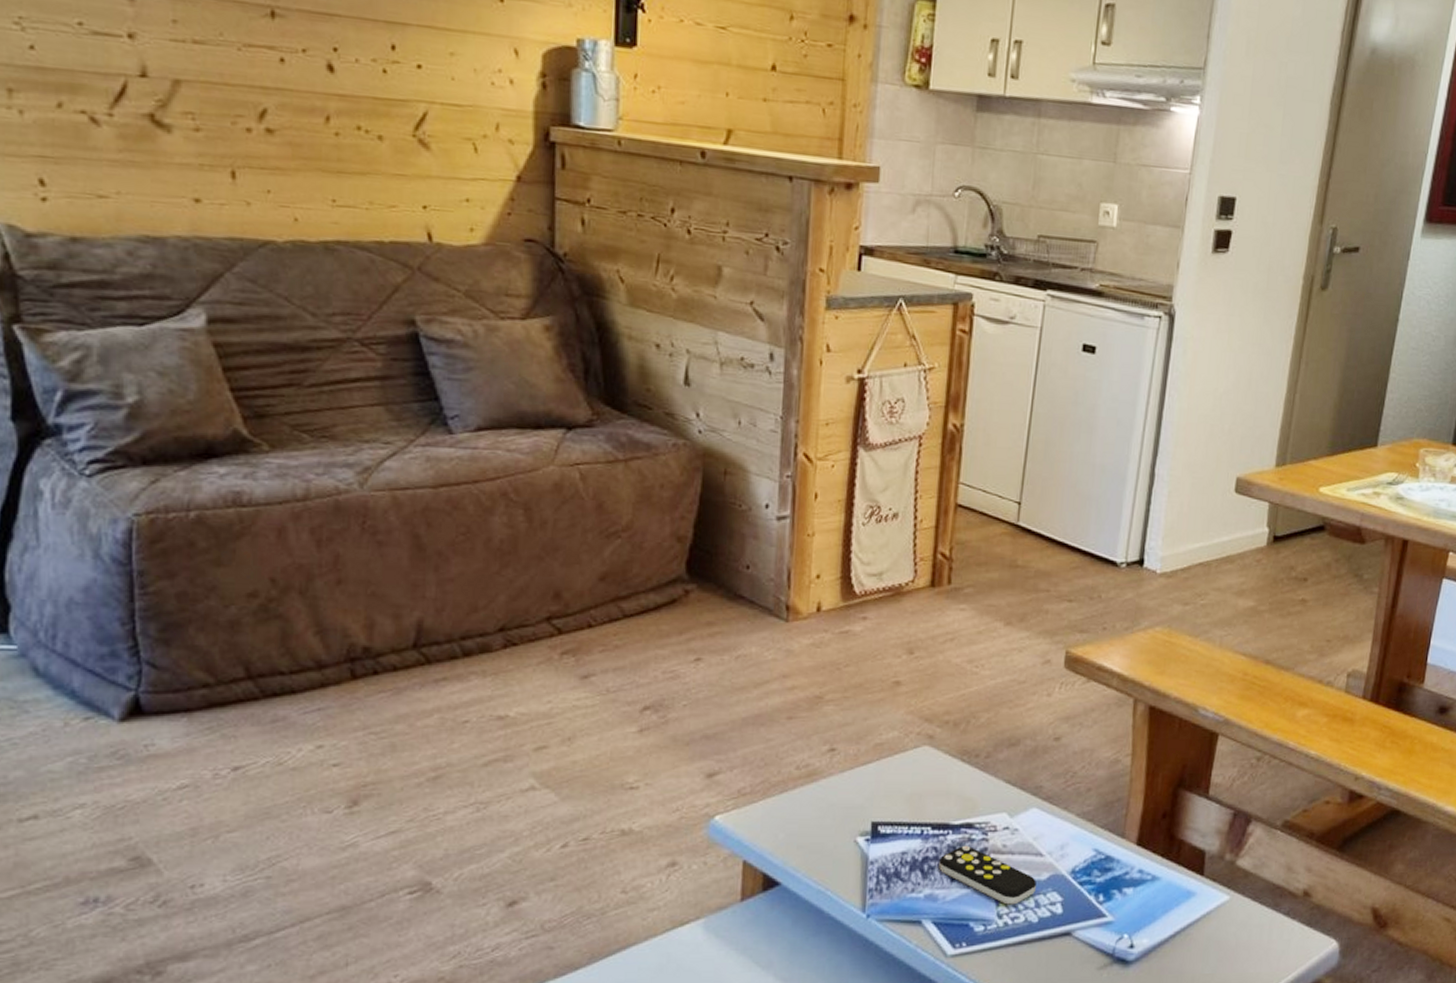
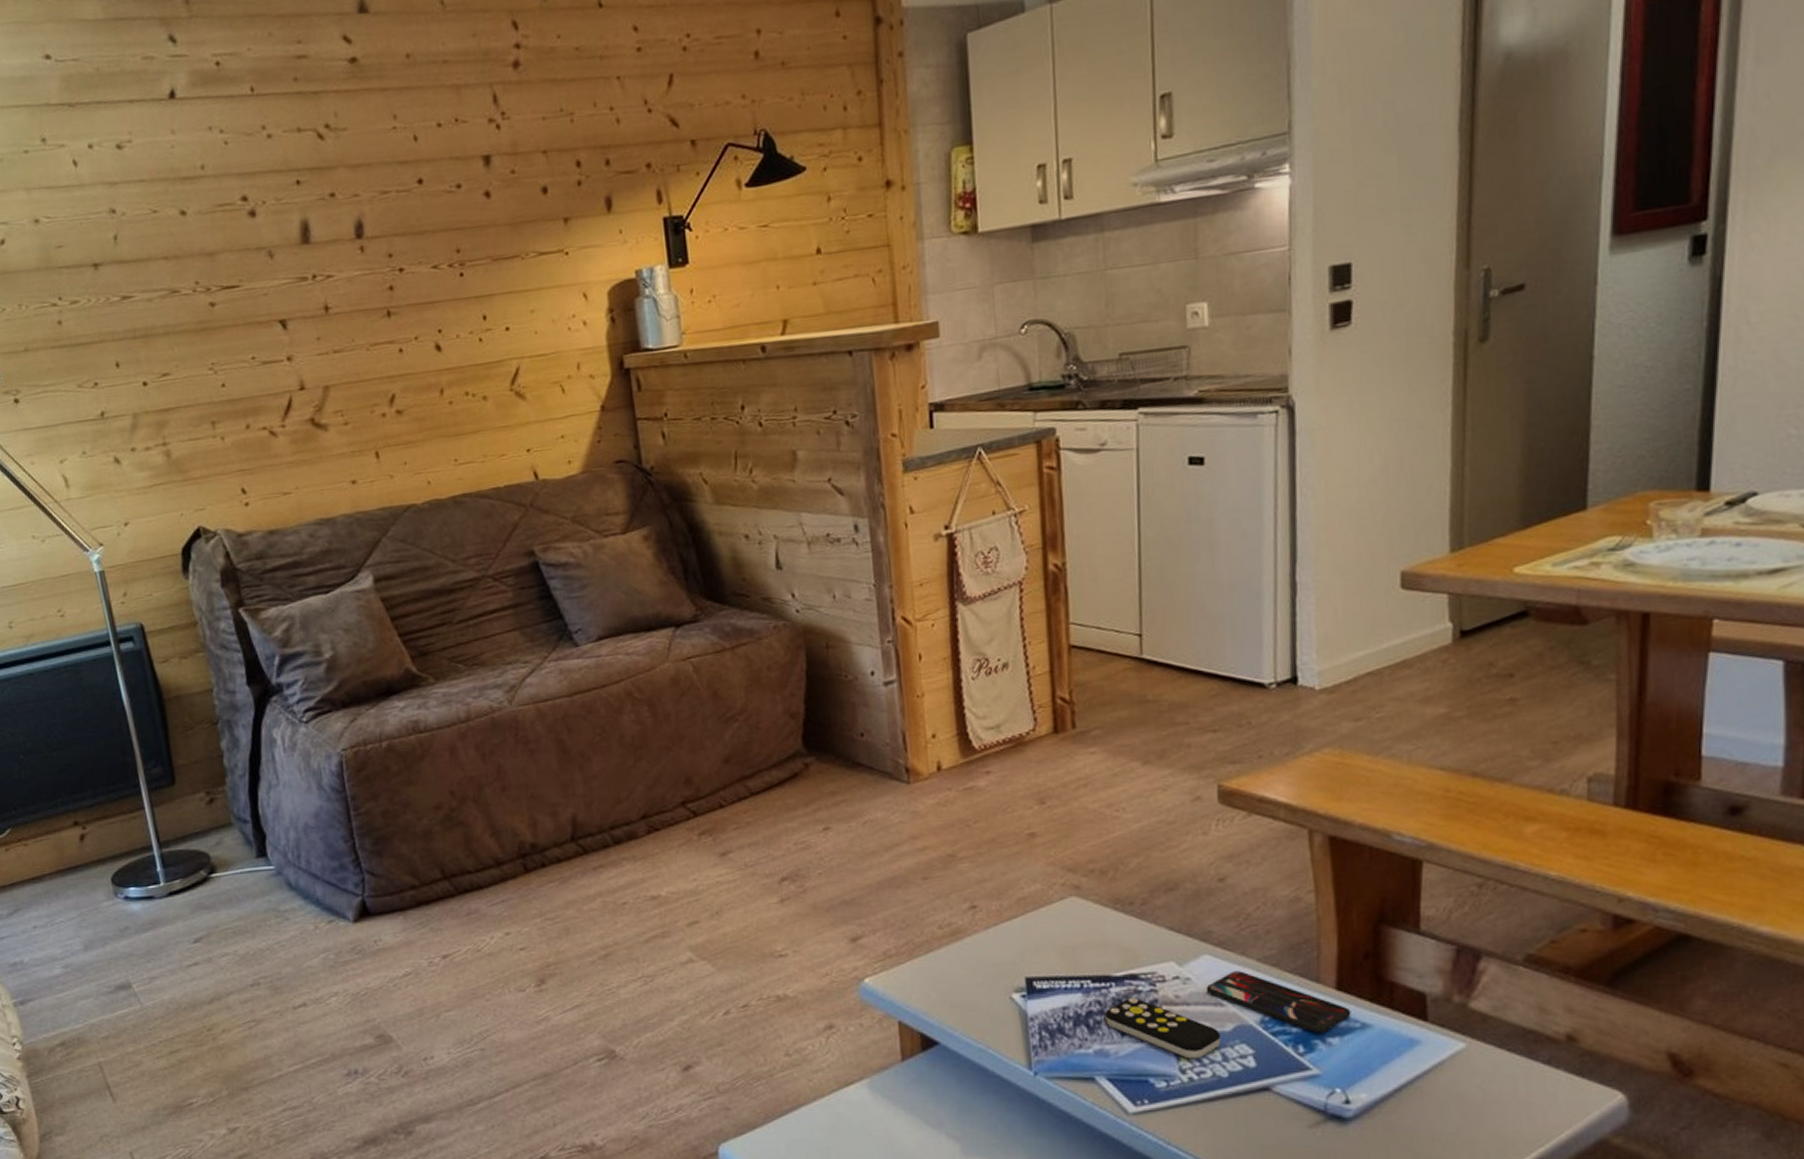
smartphone: none [1030,824,1146,884] -> present [1205,971,1351,1033]

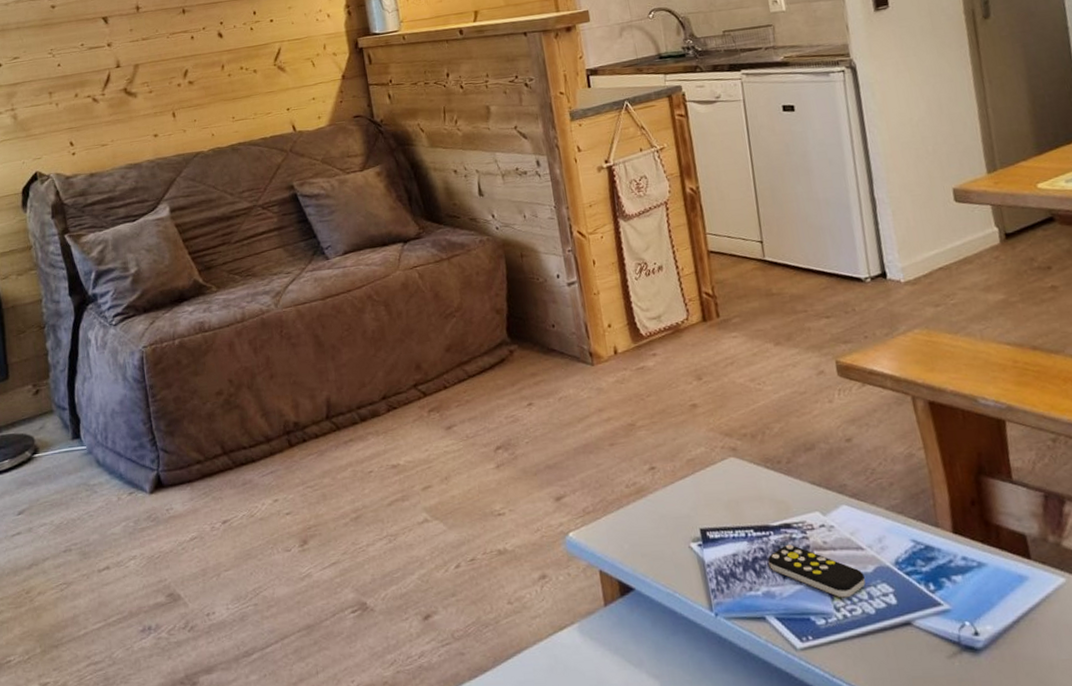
smartphone: present [1205,971,1351,1033] -> none [847,518,968,572]

